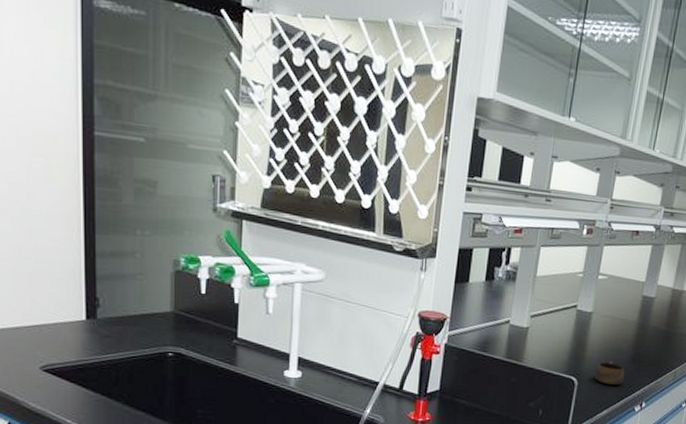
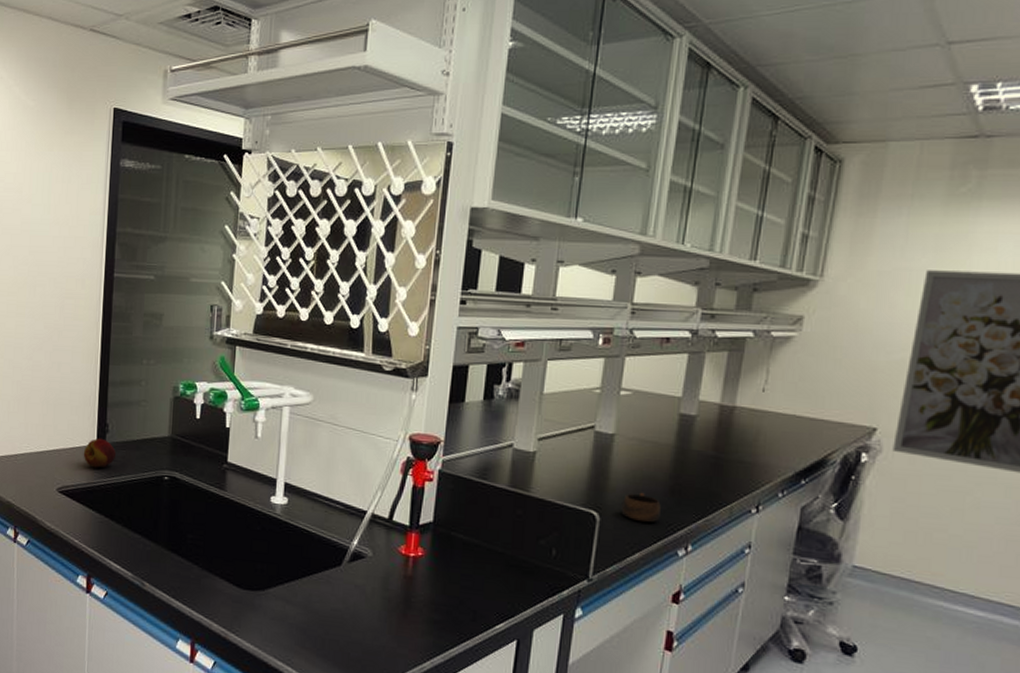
fruit: none [70,313,111,345] -> present [83,438,117,468]

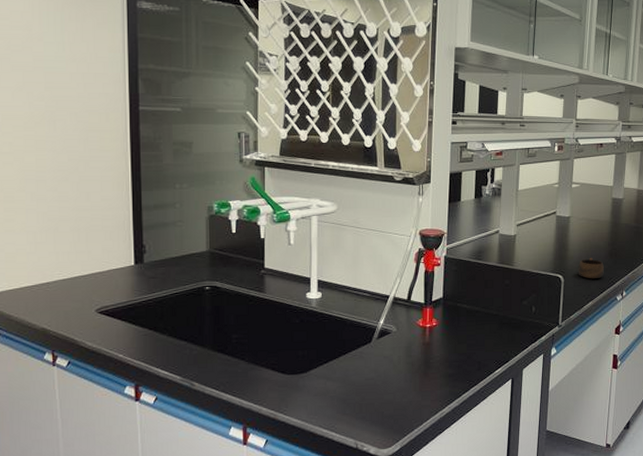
fruit: present [83,438,117,468] -> none [121,258,156,287]

